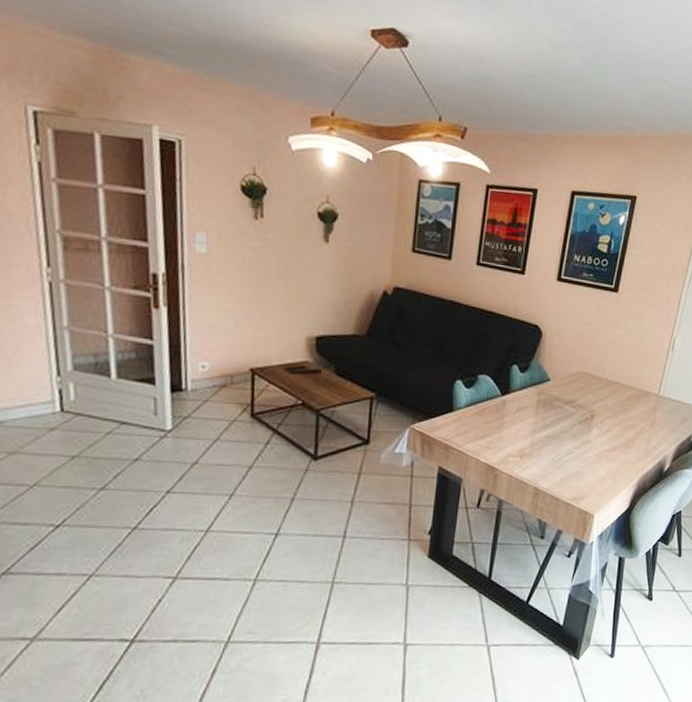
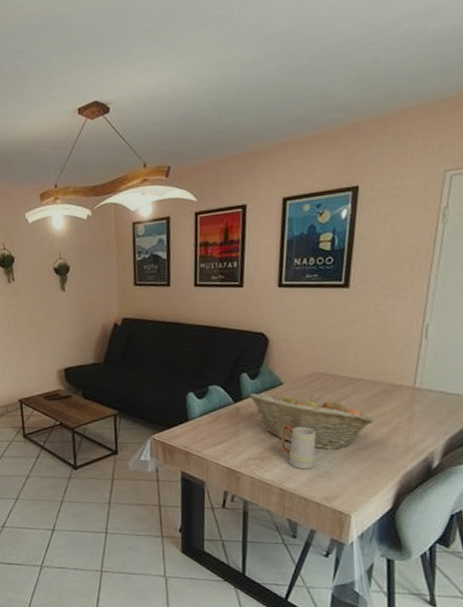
fruit basket: none [517,386,624,450] -> present [249,392,375,450]
mug: none [540,423,573,469] -> present [280,425,316,469]

